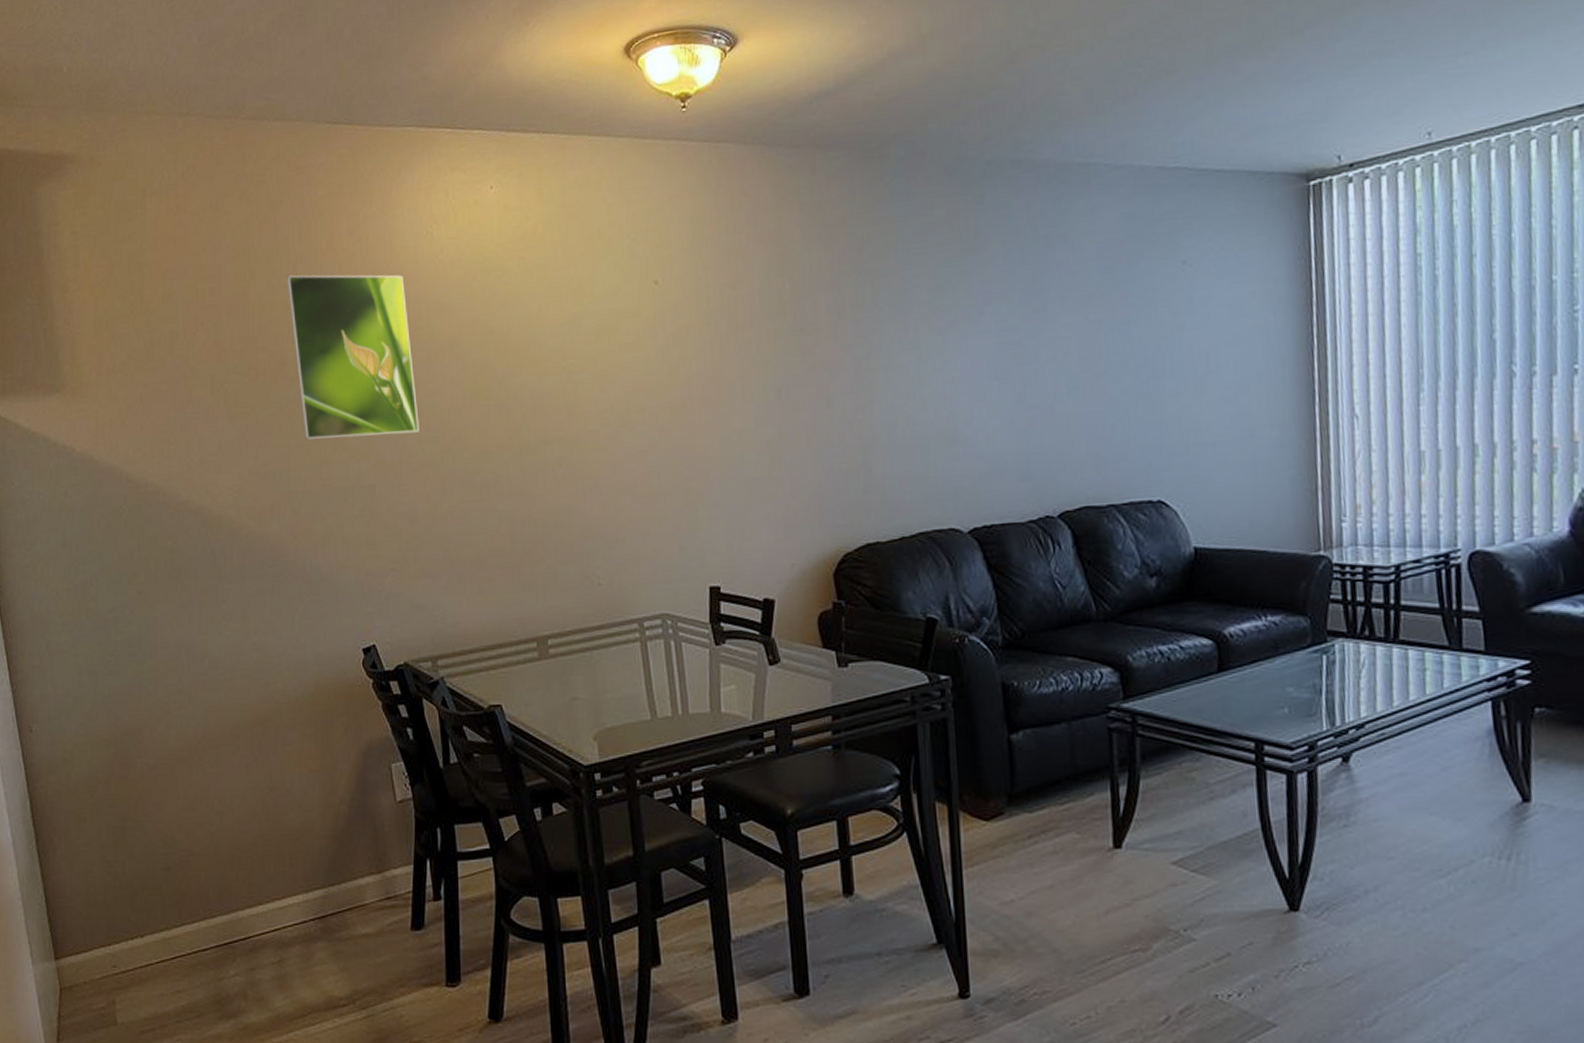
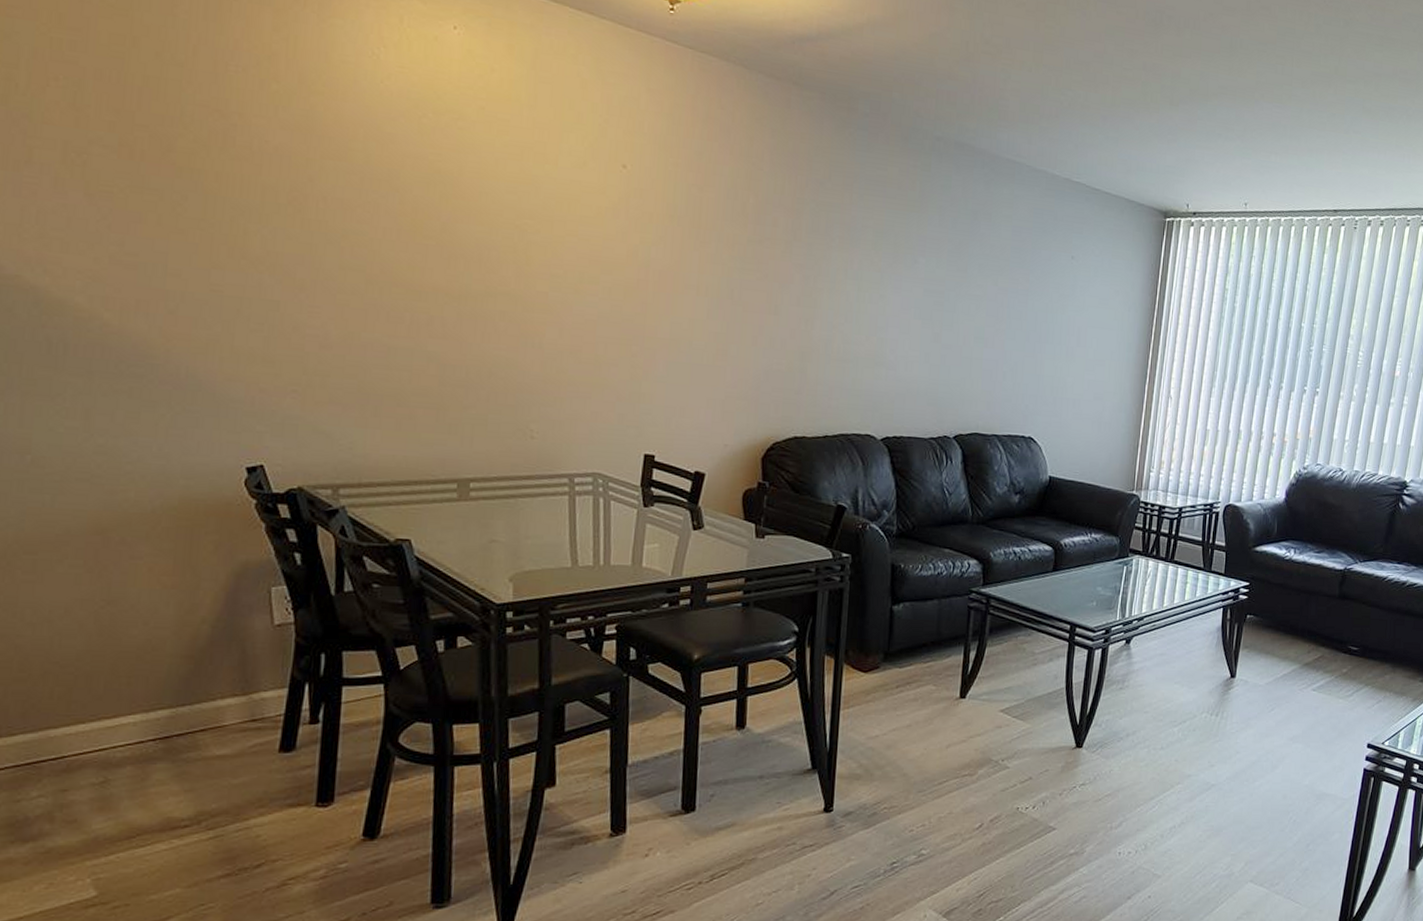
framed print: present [286,274,419,440] -> none [182,54,343,257]

